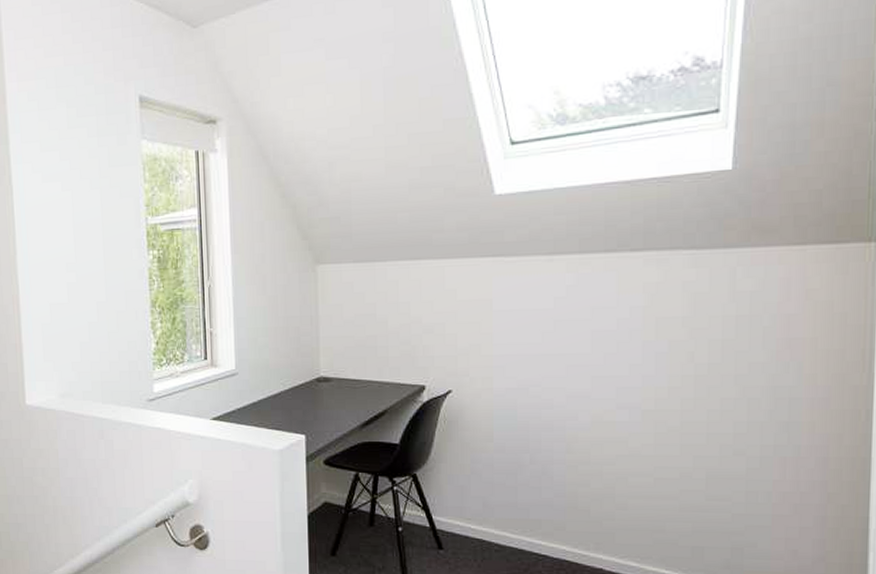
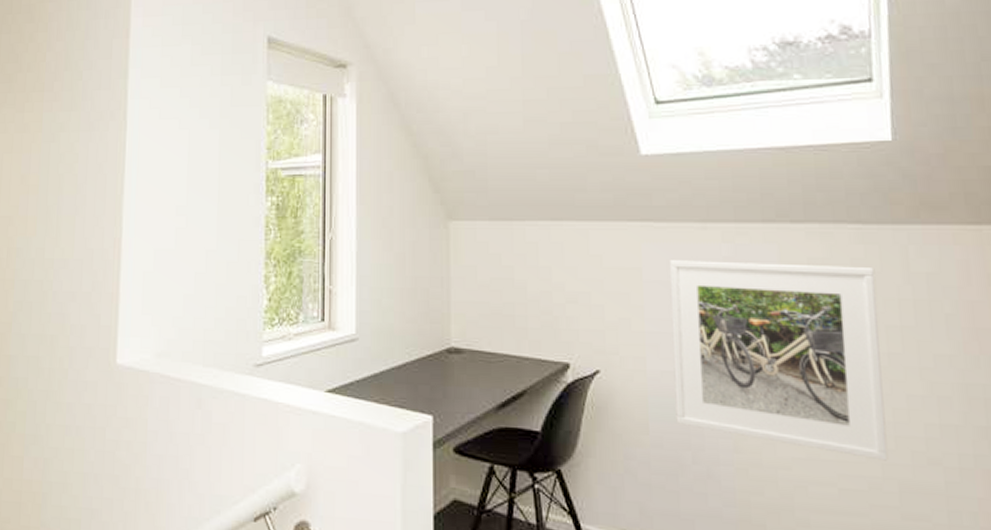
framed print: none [517,288,704,454] -> present [669,260,888,461]

